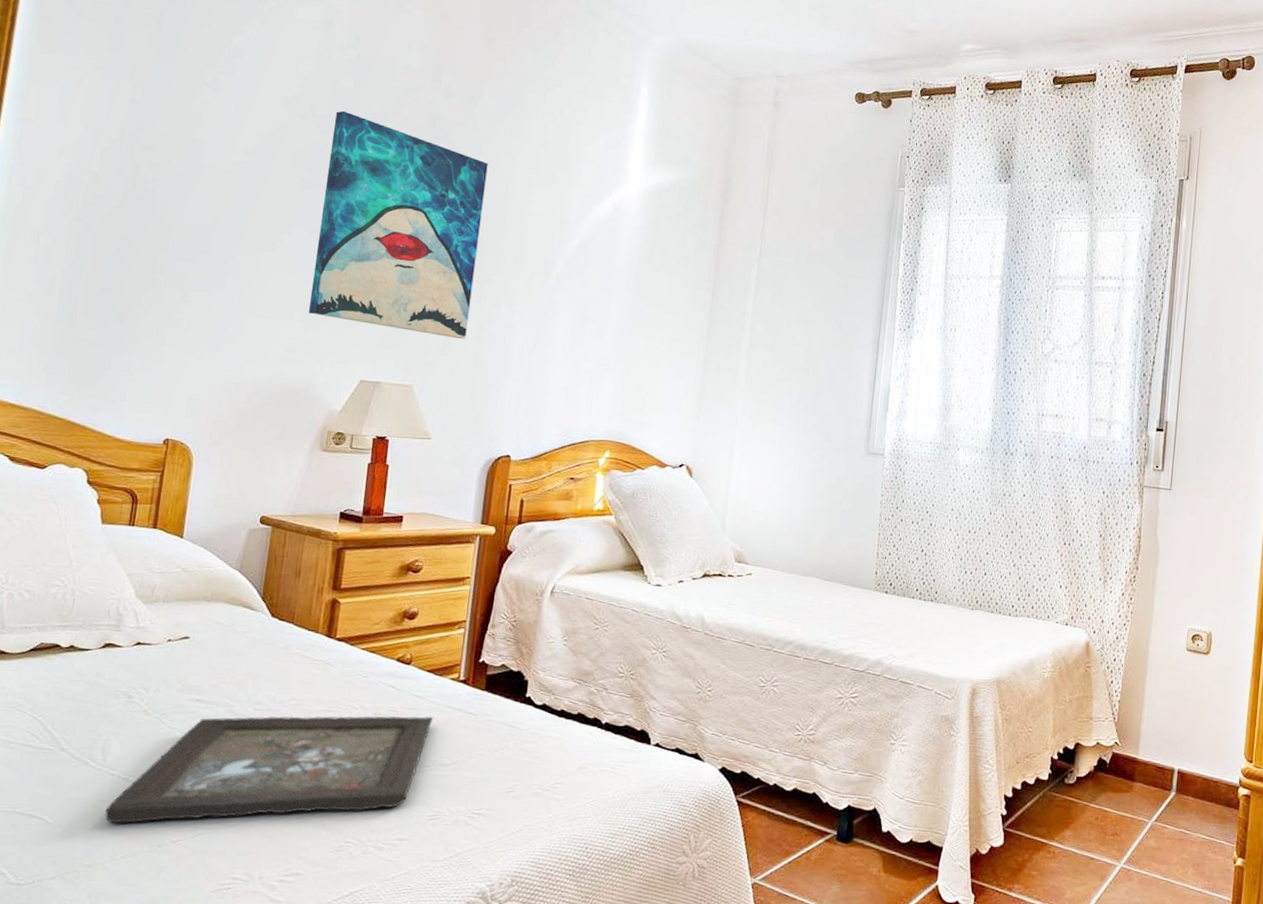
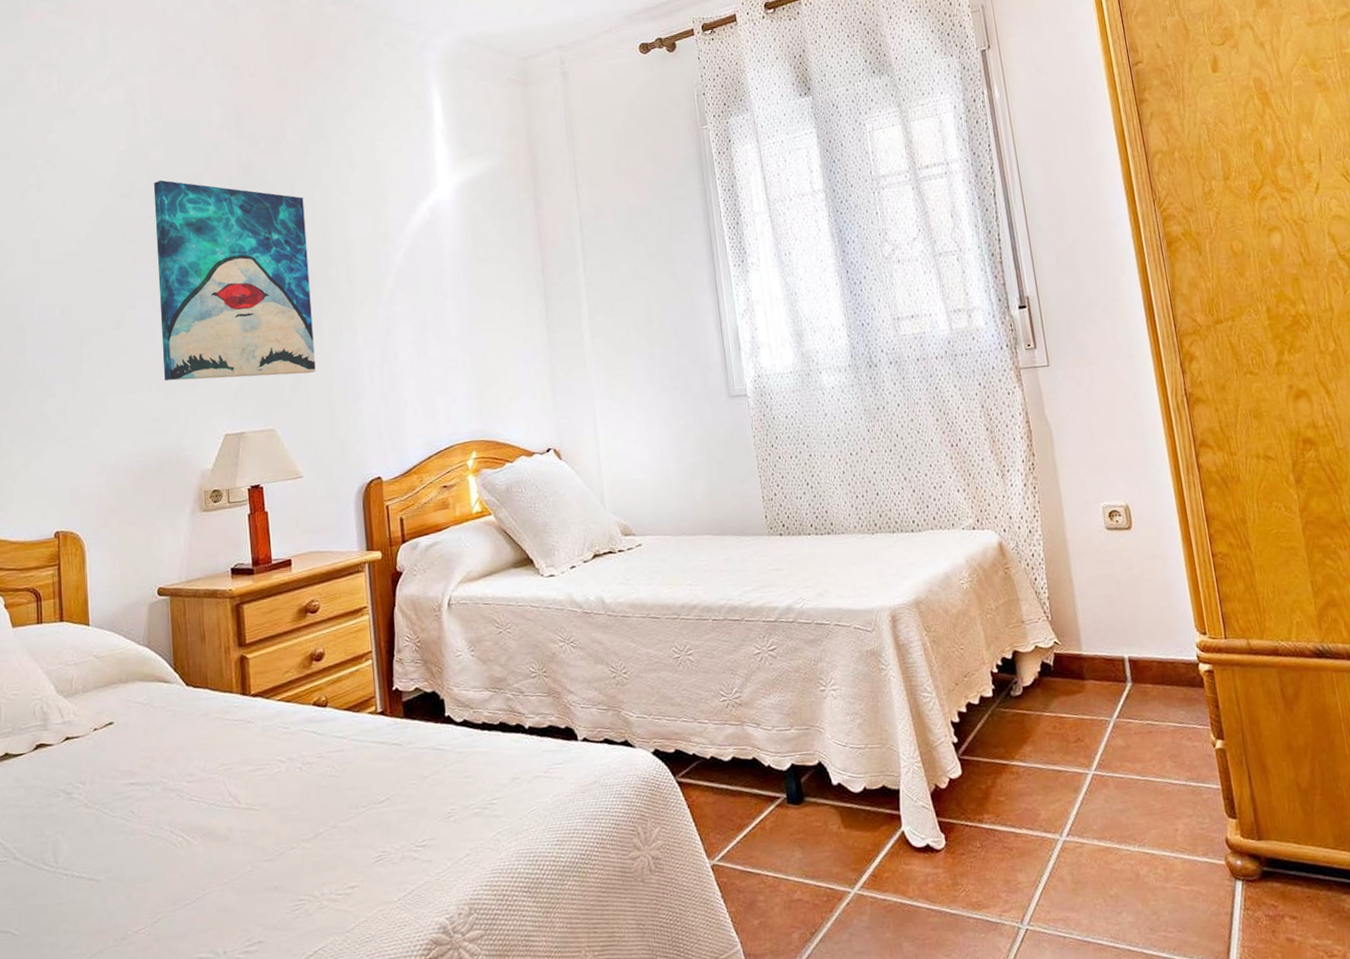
tray: present [105,715,433,824] -> none [66,754,360,925]

